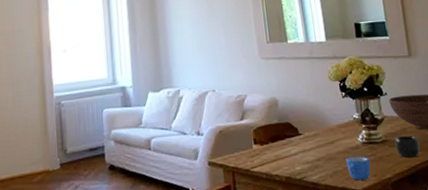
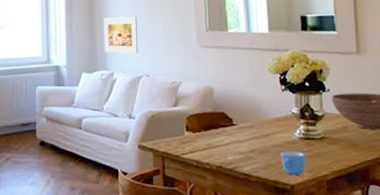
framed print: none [167,33,203,70] -> present [103,17,138,54]
mug: present [394,135,420,158] -> none [334,133,361,157]

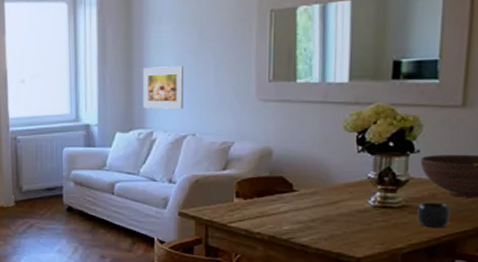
mug: present [281,150,306,175] -> none [348,220,379,247]
mug: none [334,133,361,157] -> present [417,202,451,228]

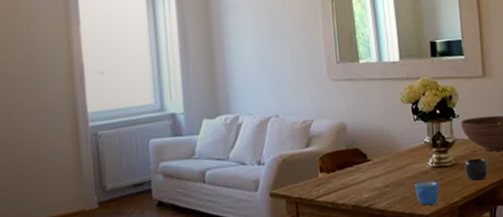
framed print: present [142,66,183,110] -> none [225,51,265,94]
mug: none [348,220,379,247] -> present [415,180,439,206]

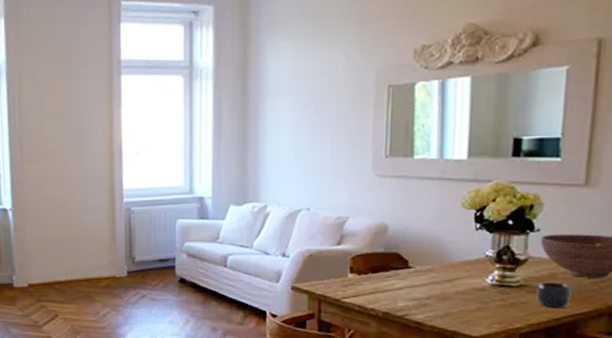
mug: present [415,180,439,206] -> none [464,298,497,326]

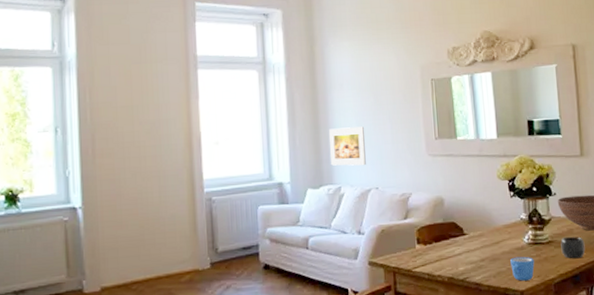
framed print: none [257,140,299,184] -> present [329,126,366,166]
mug: none [464,298,497,326] -> present [510,256,535,281]

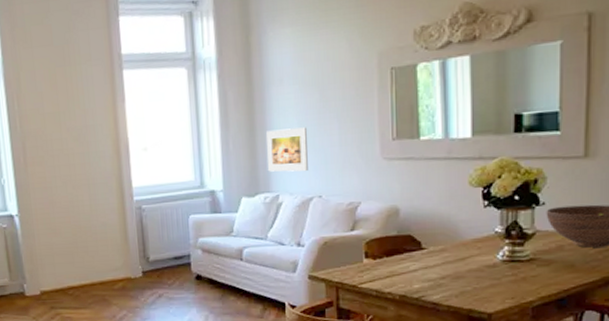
mug: present [510,256,535,281] -> none [478,275,508,303]
mug: present [560,236,585,259] -> none [545,253,578,280]

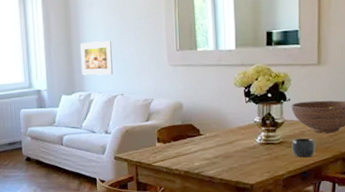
mug: none [545,253,578,280] -> present [292,137,316,158]

